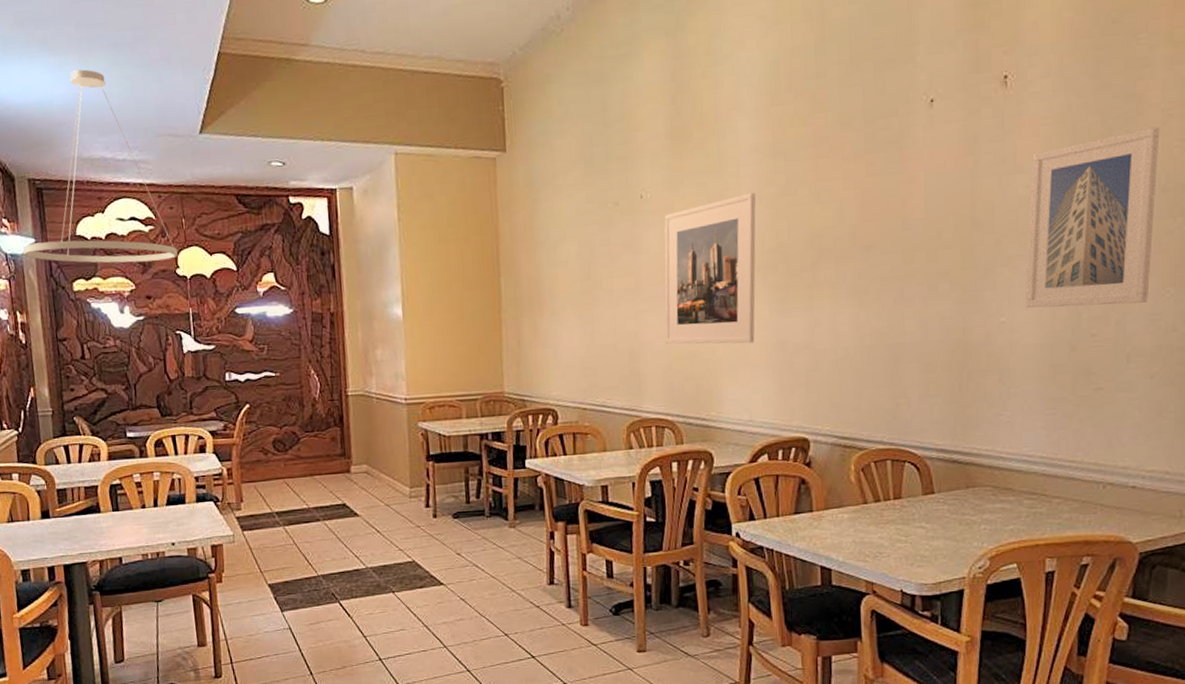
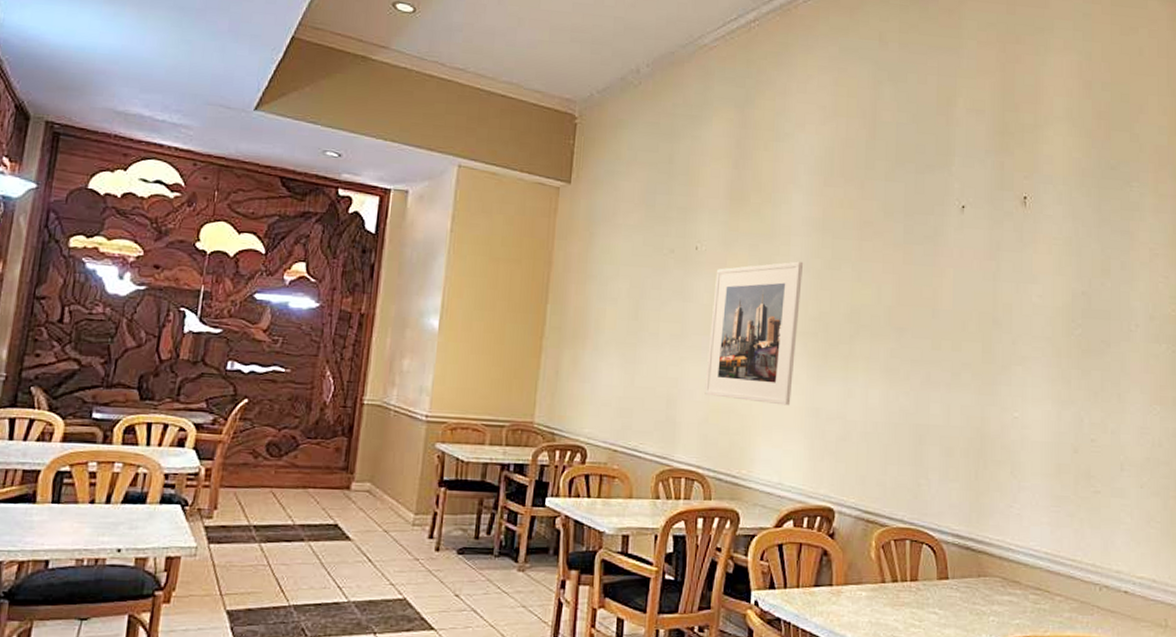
pendant light: present [23,69,178,263] -> none [19,23,202,231]
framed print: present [1024,127,1160,309] -> none [1035,262,1148,416]

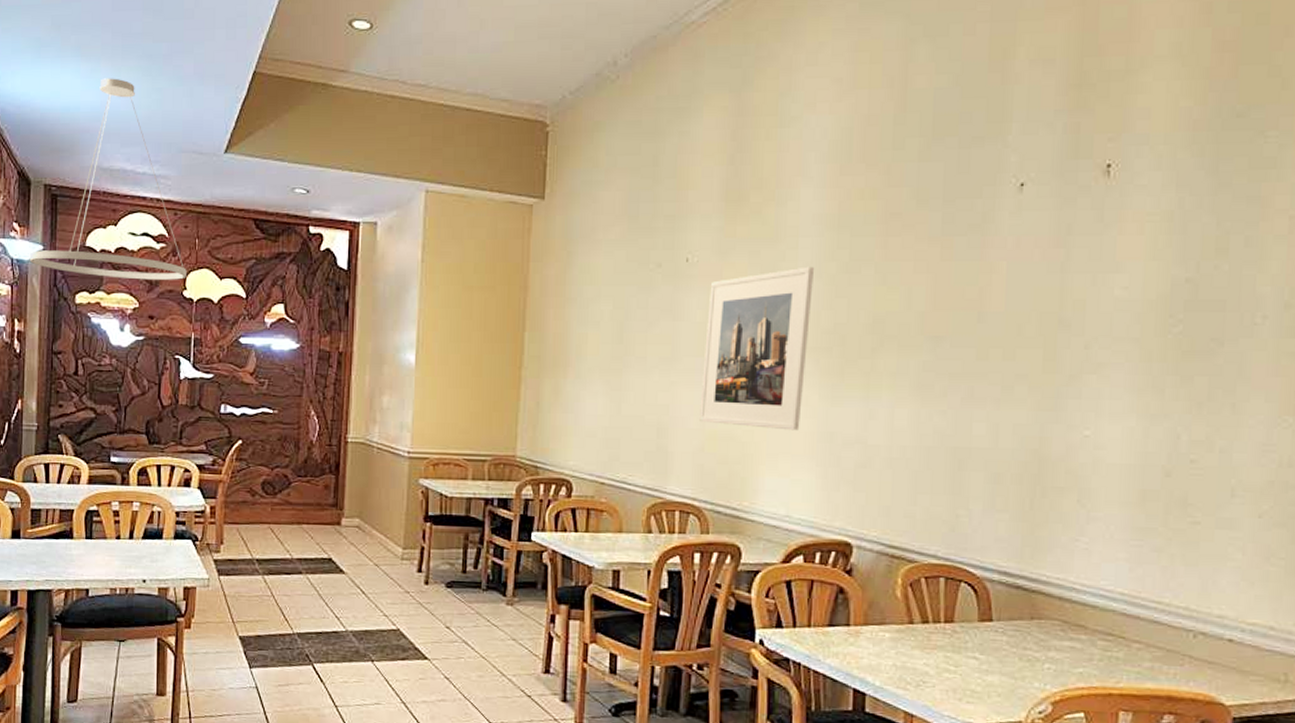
pendant light: none [19,23,202,231] -> present [30,78,187,280]

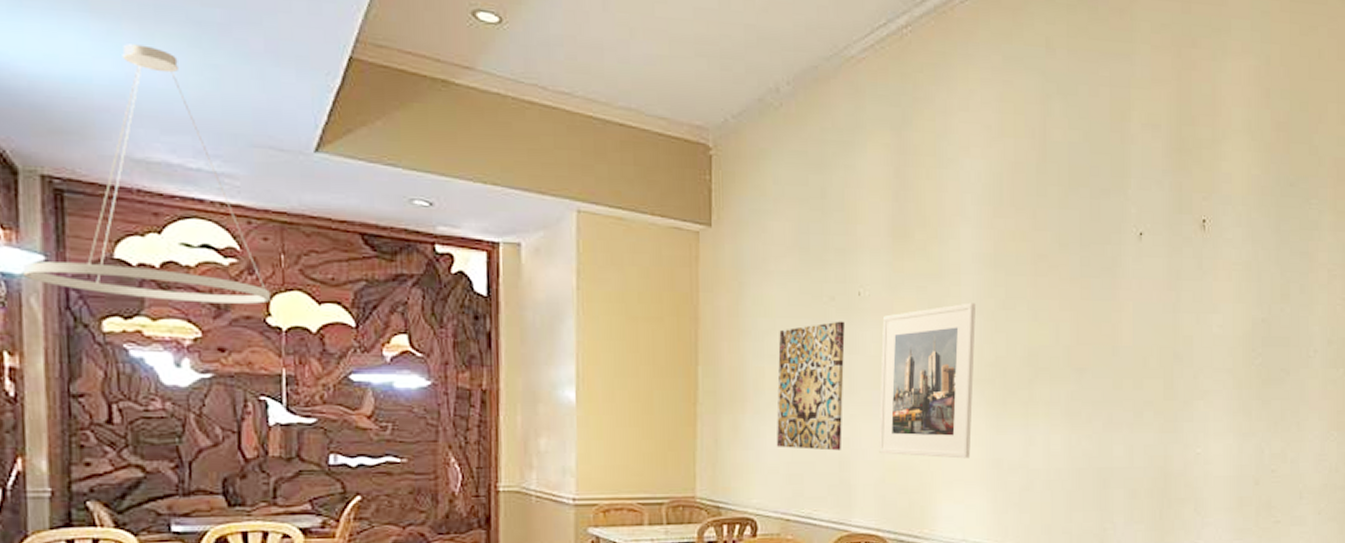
wall art: none [595,287,670,417] -> present [776,321,845,451]

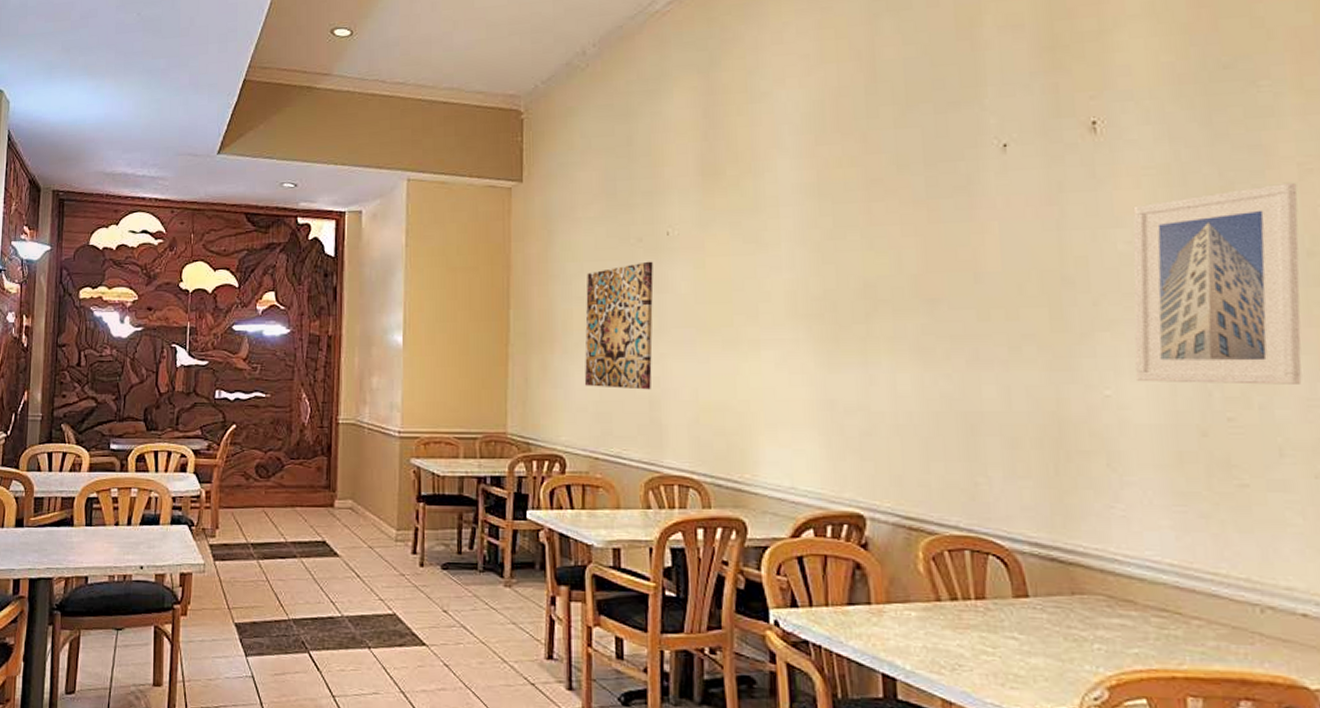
pendant light: present [23,44,270,304] -> none [38,92,183,274]
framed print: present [879,302,976,459] -> none [691,234,799,399]
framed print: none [1217,284,1326,444] -> present [1133,182,1302,385]

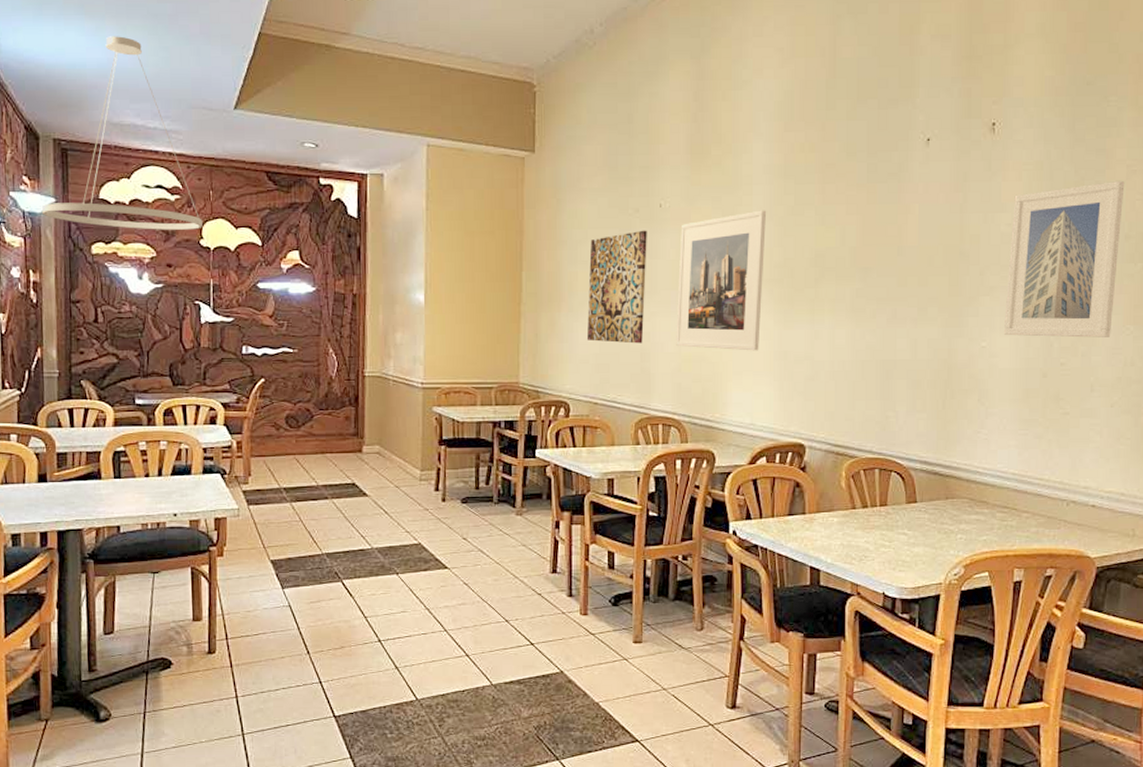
pendant light: none [38,92,183,274] -> present [42,36,203,230]
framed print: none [691,234,799,399] -> present [676,210,766,351]

